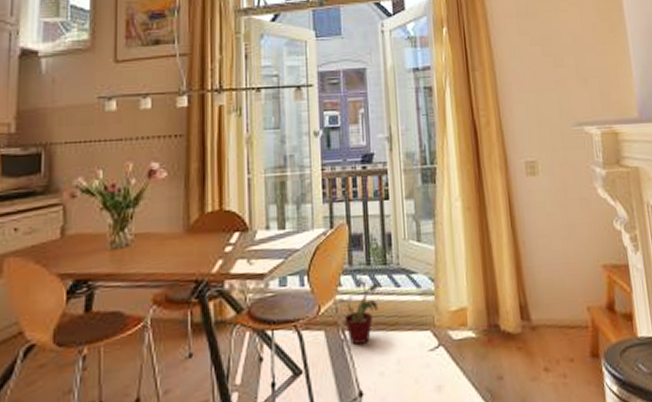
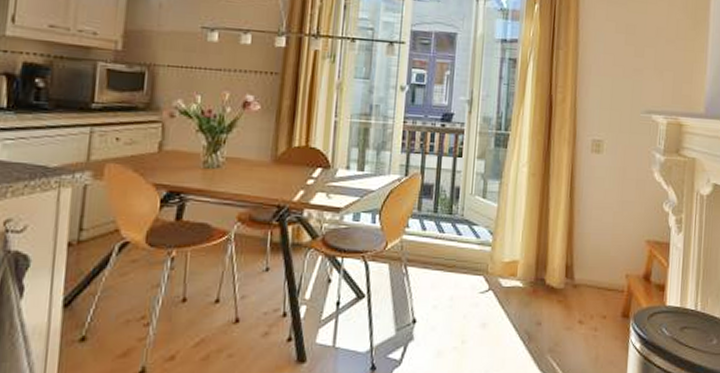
potted plant: present [338,276,382,345] -> none [404,221,445,279]

